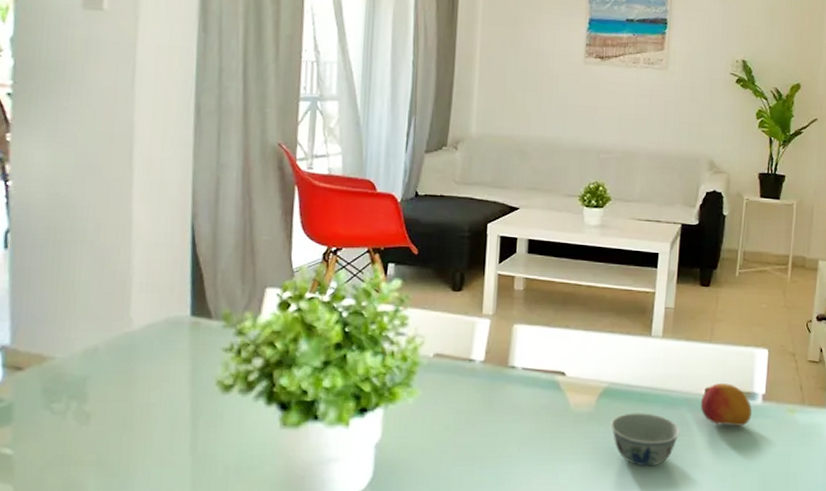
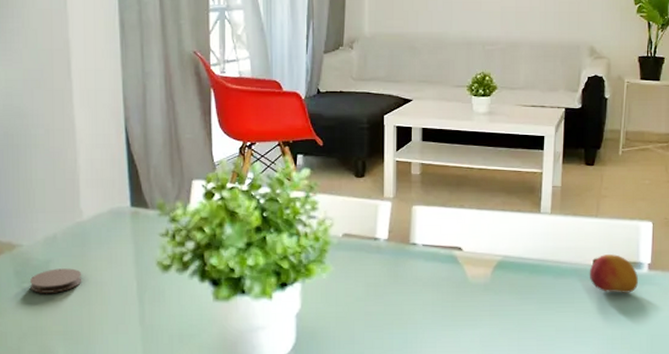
coaster: none [60,386,126,415] -> present [30,268,82,293]
bowl: present [611,413,680,467] -> none [506,283,571,331]

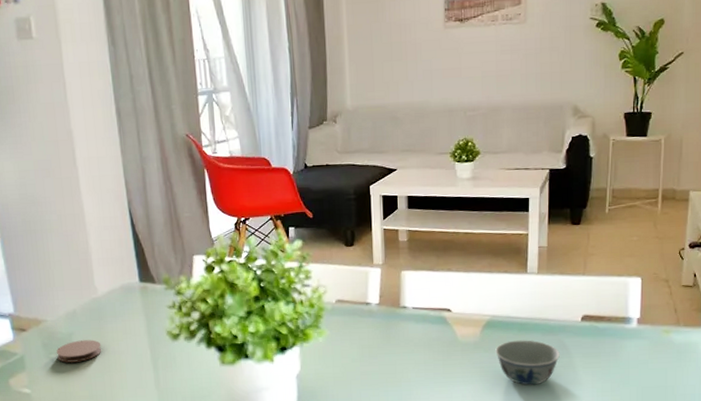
bowl: none [506,283,571,331] -> present [495,340,560,386]
fruit: present [589,254,639,293] -> none [577,310,628,348]

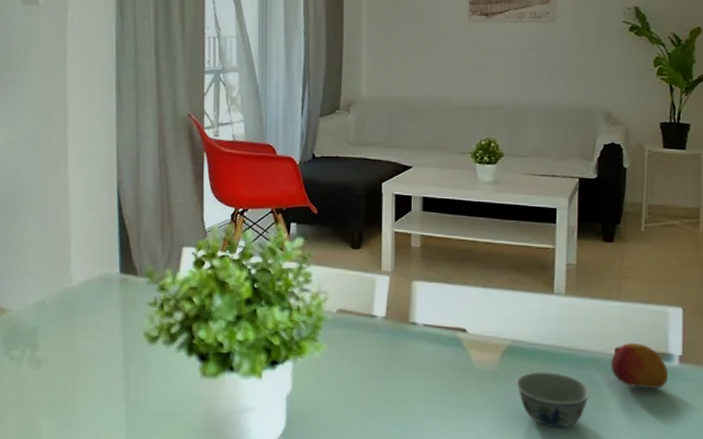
coaster: present [57,340,102,363] -> none [17,336,69,362]
fruit: none [577,310,628,348] -> present [610,343,669,389]

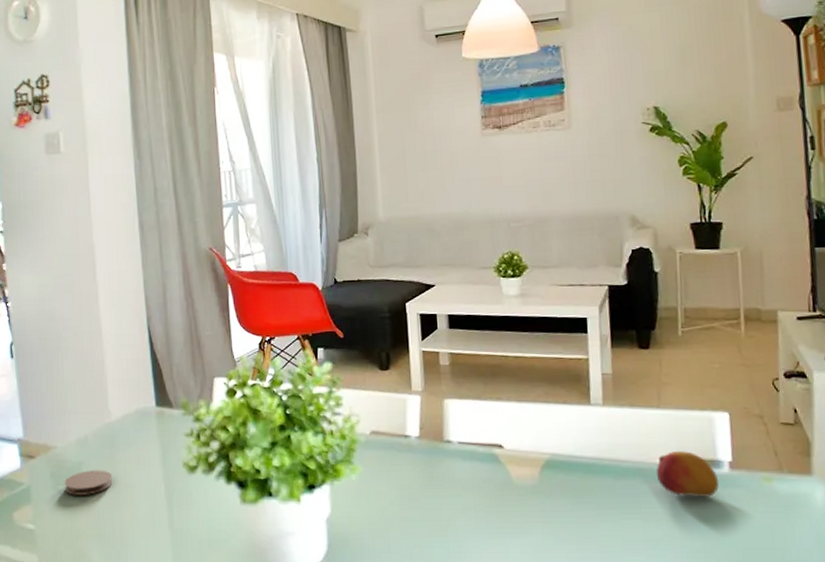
coaster: none [17,336,69,362] -> present [65,470,113,495]
bowl: present [516,372,590,428] -> none [558,484,637,541]

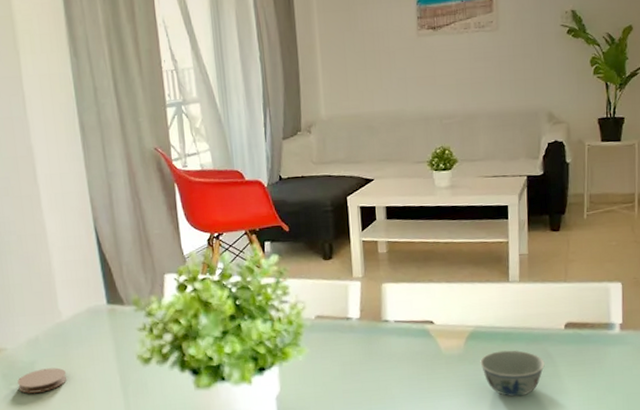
bowl: none [558,484,637,541] -> present [480,350,545,397]
fruit: present [656,451,720,497] -> none [561,317,612,355]

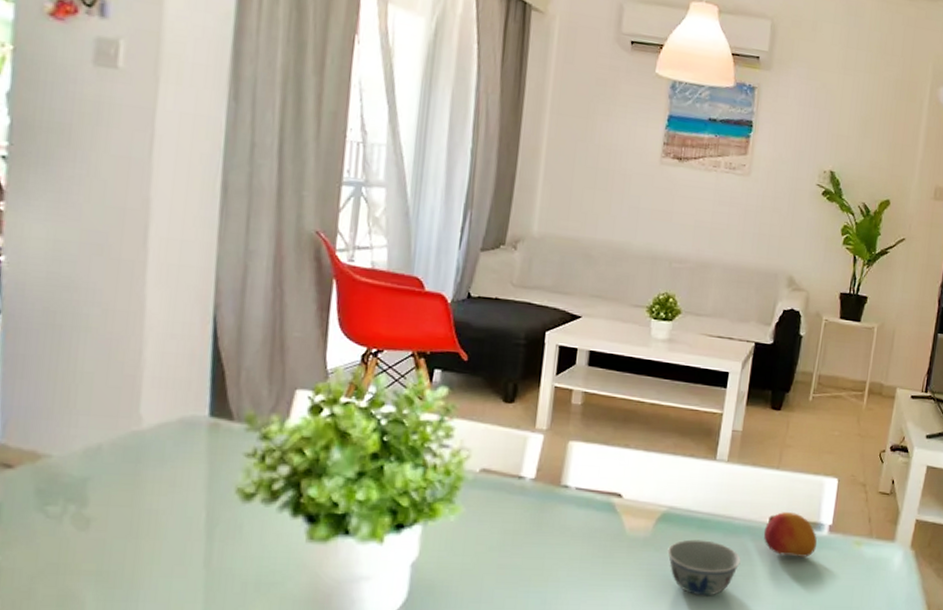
coaster: present [18,367,67,394] -> none [56,489,132,521]
fruit: none [561,317,612,355] -> present [763,512,818,557]

